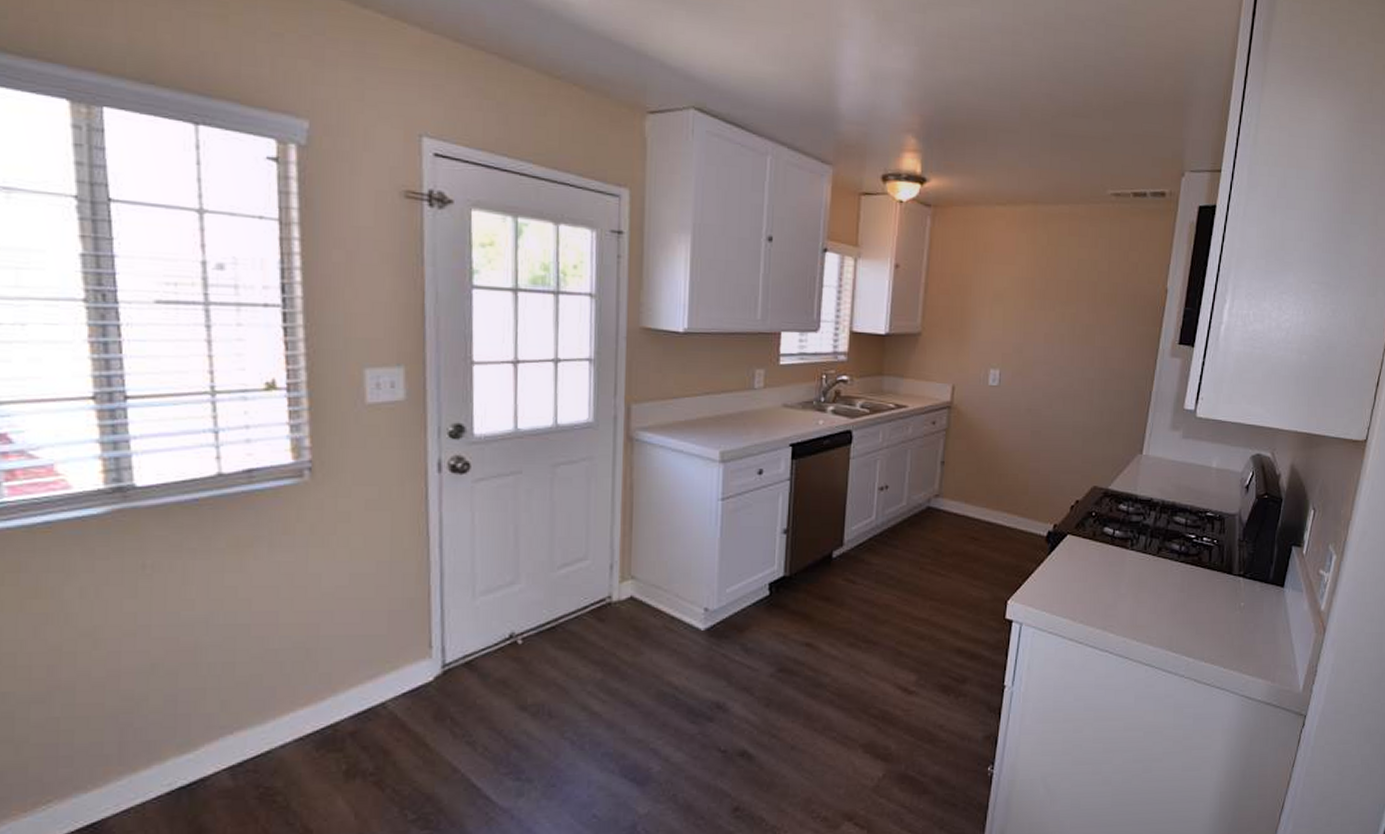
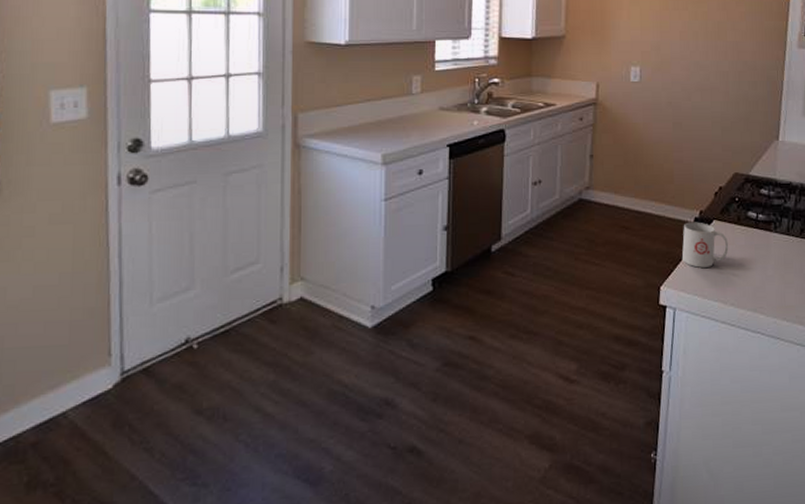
mug: none [1031,535,1082,583] -> present [681,221,729,268]

